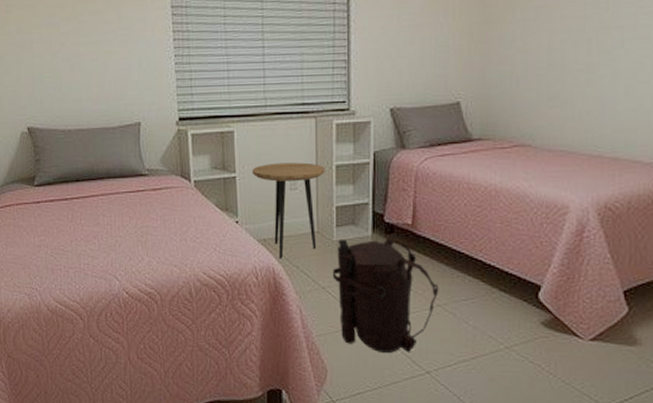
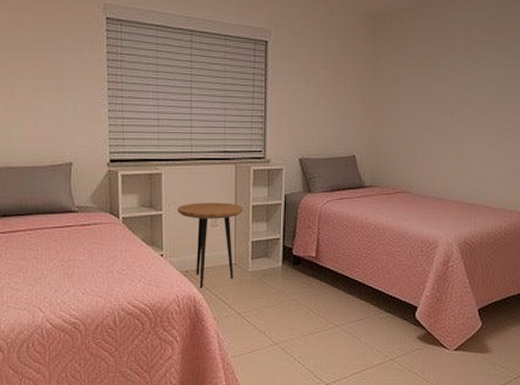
backpack: present [332,238,439,354] -> none [247,268,337,370]

